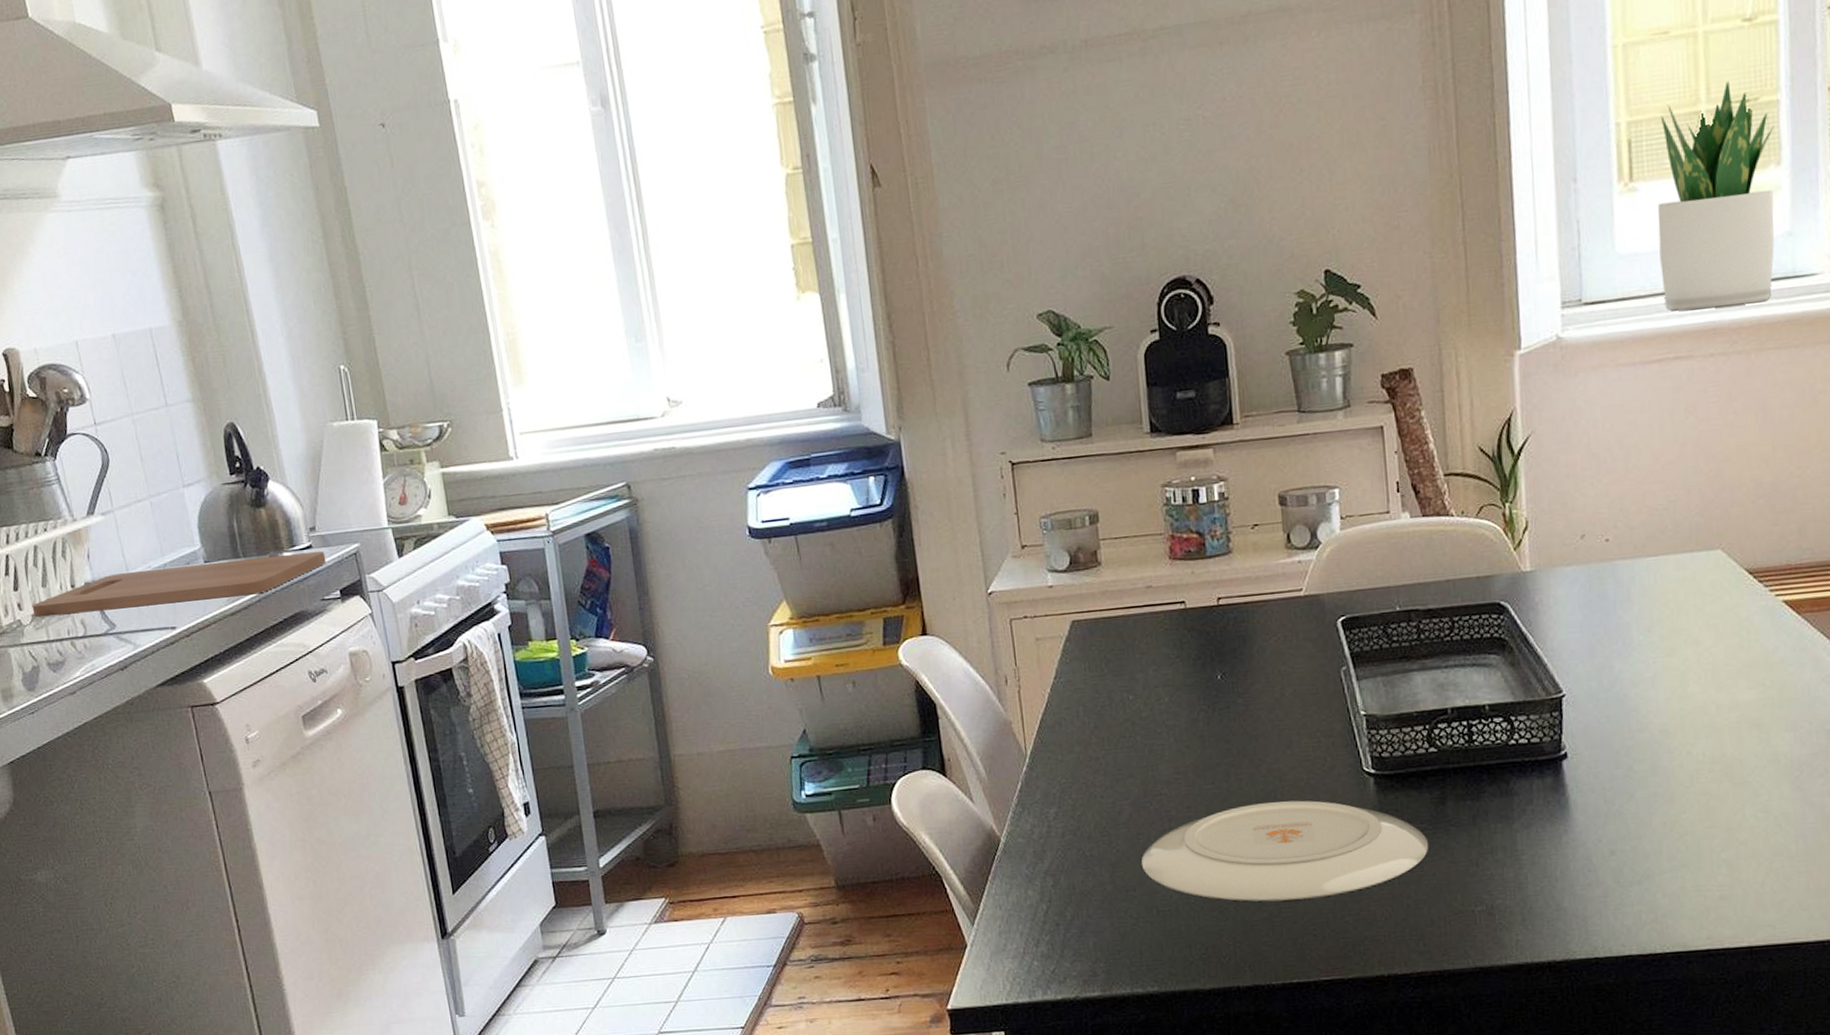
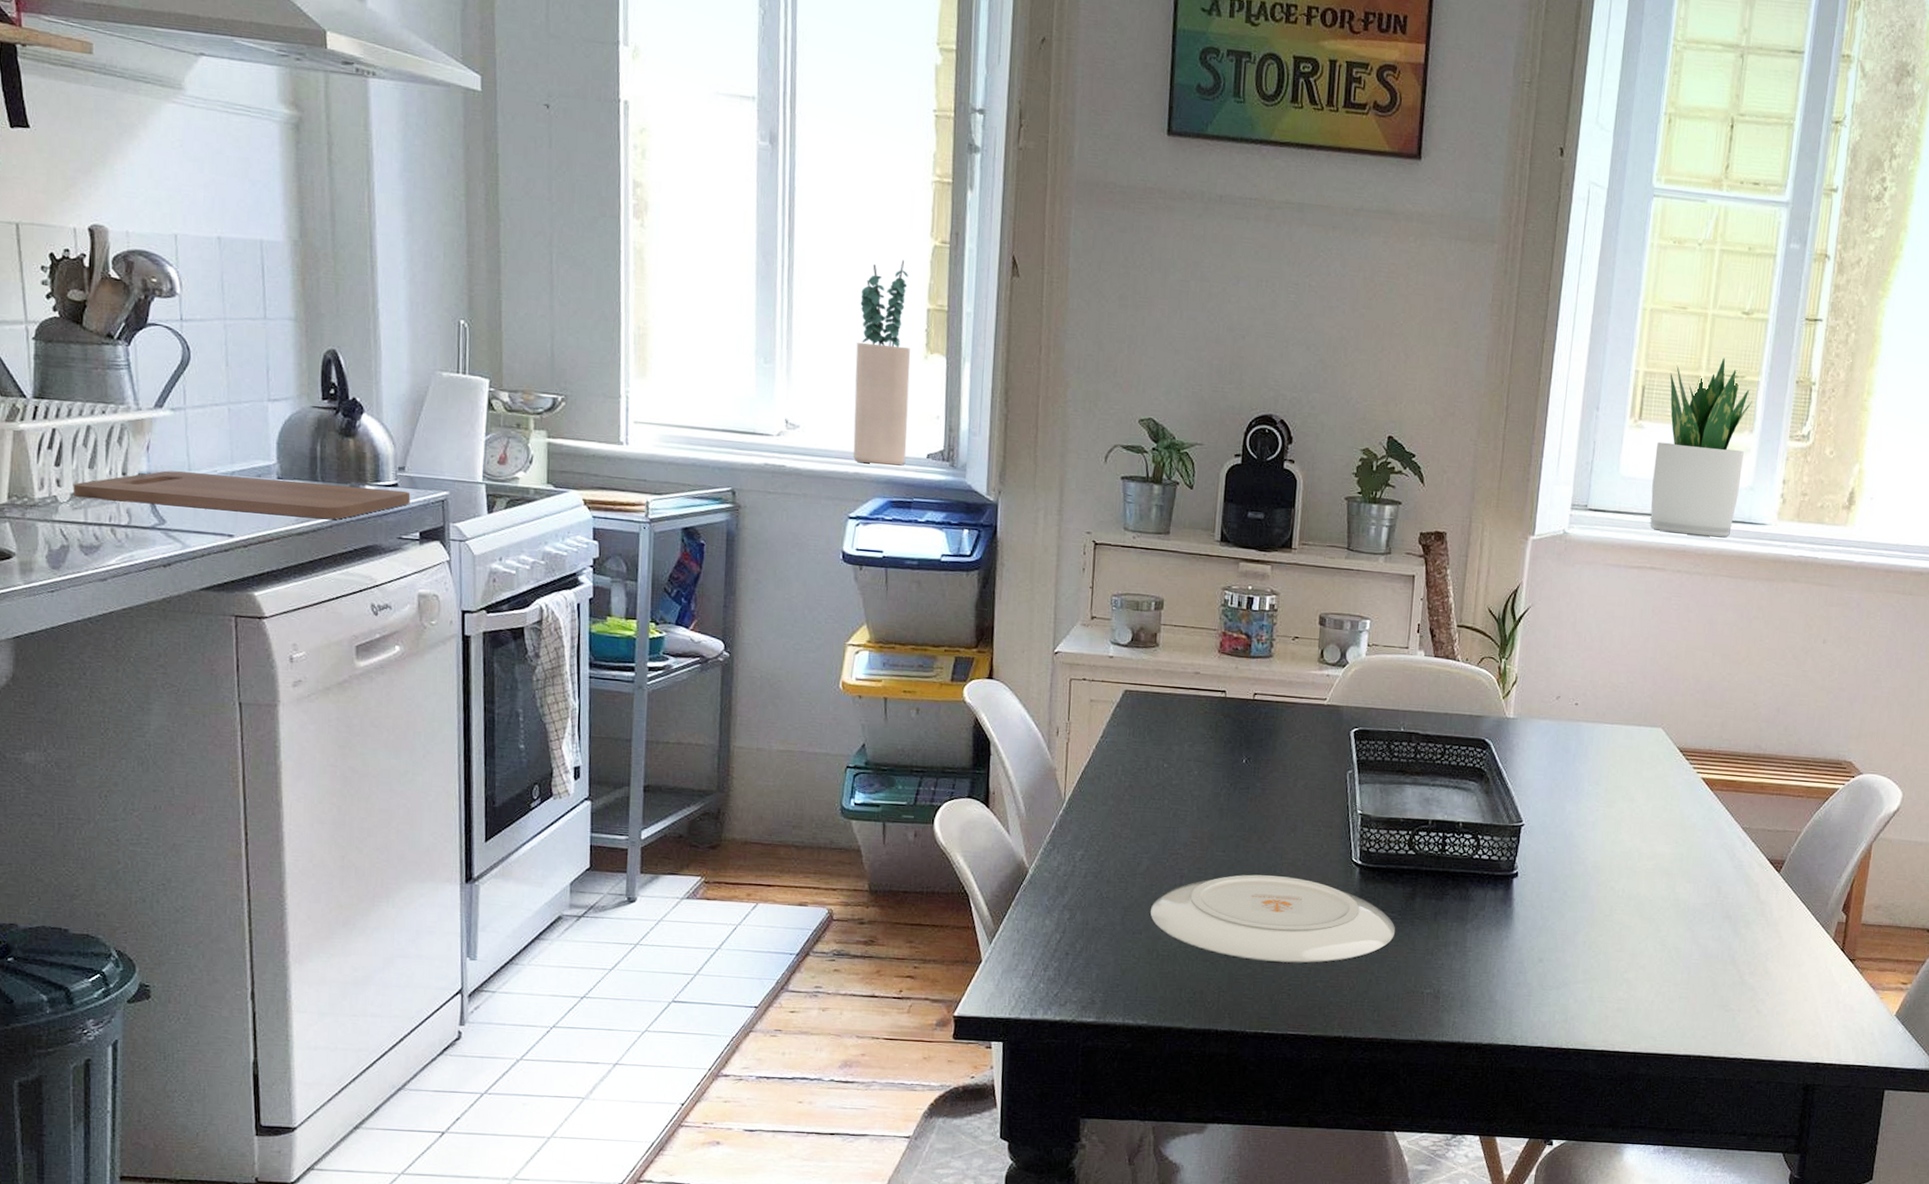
vase: none [720,198,796,428] -> present [853,260,911,466]

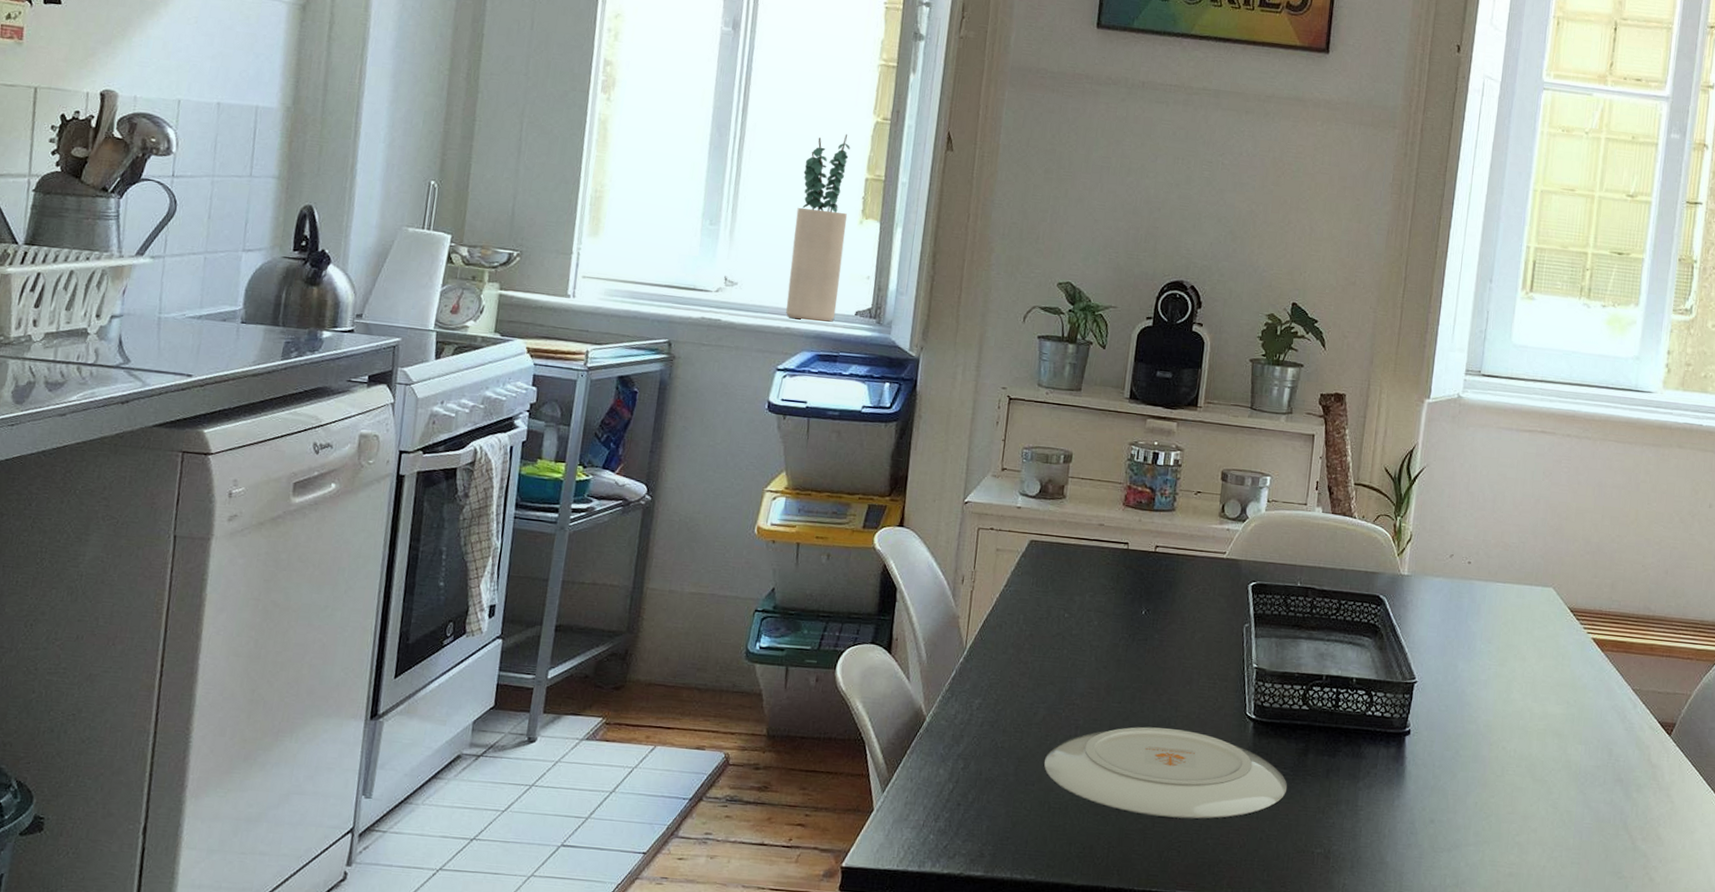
cutting board: present [73,470,411,520] -> none [47,313,365,362]
planter: present [1650,358,1752,538] -> none [1541,236,1637,404]

